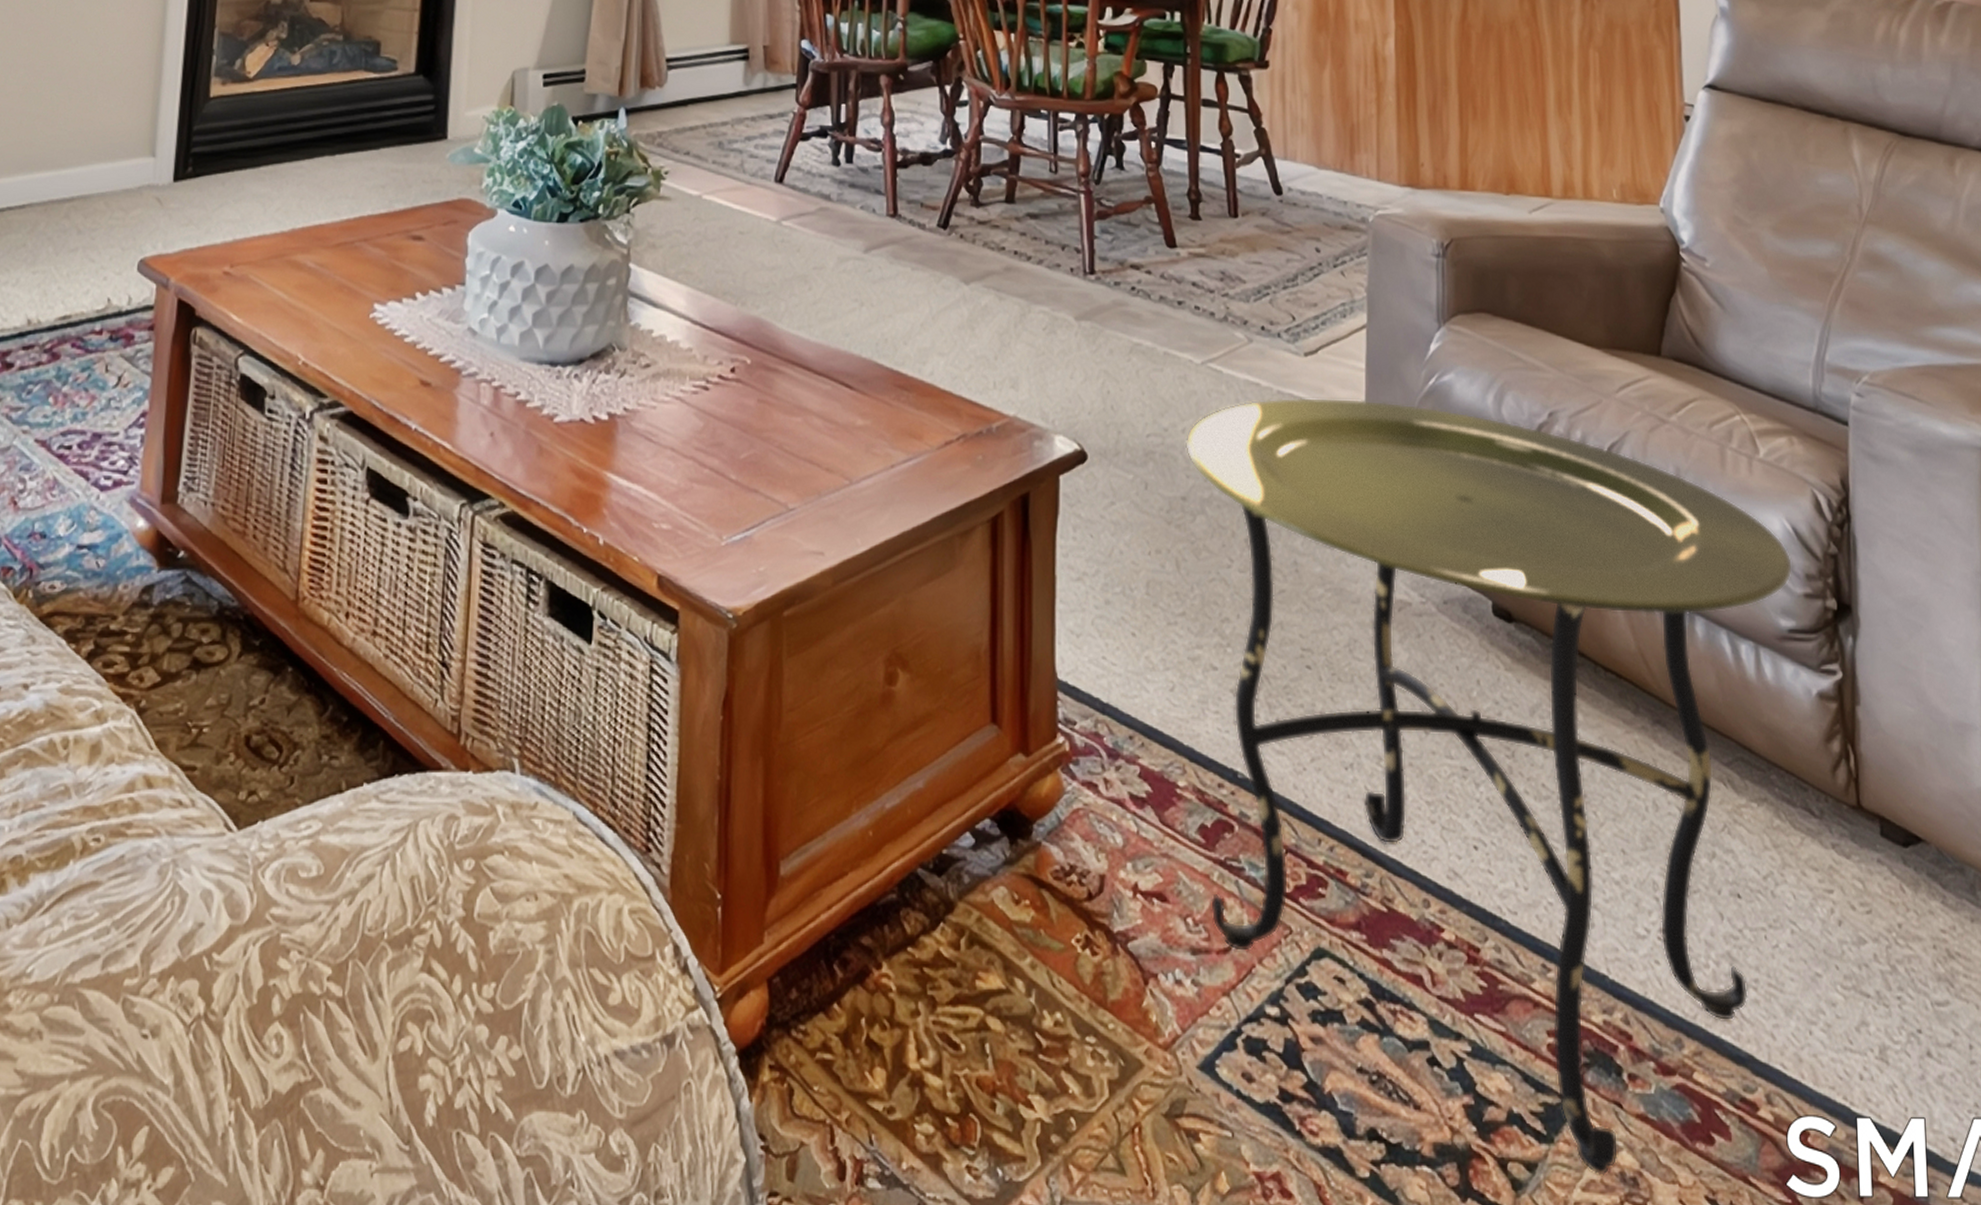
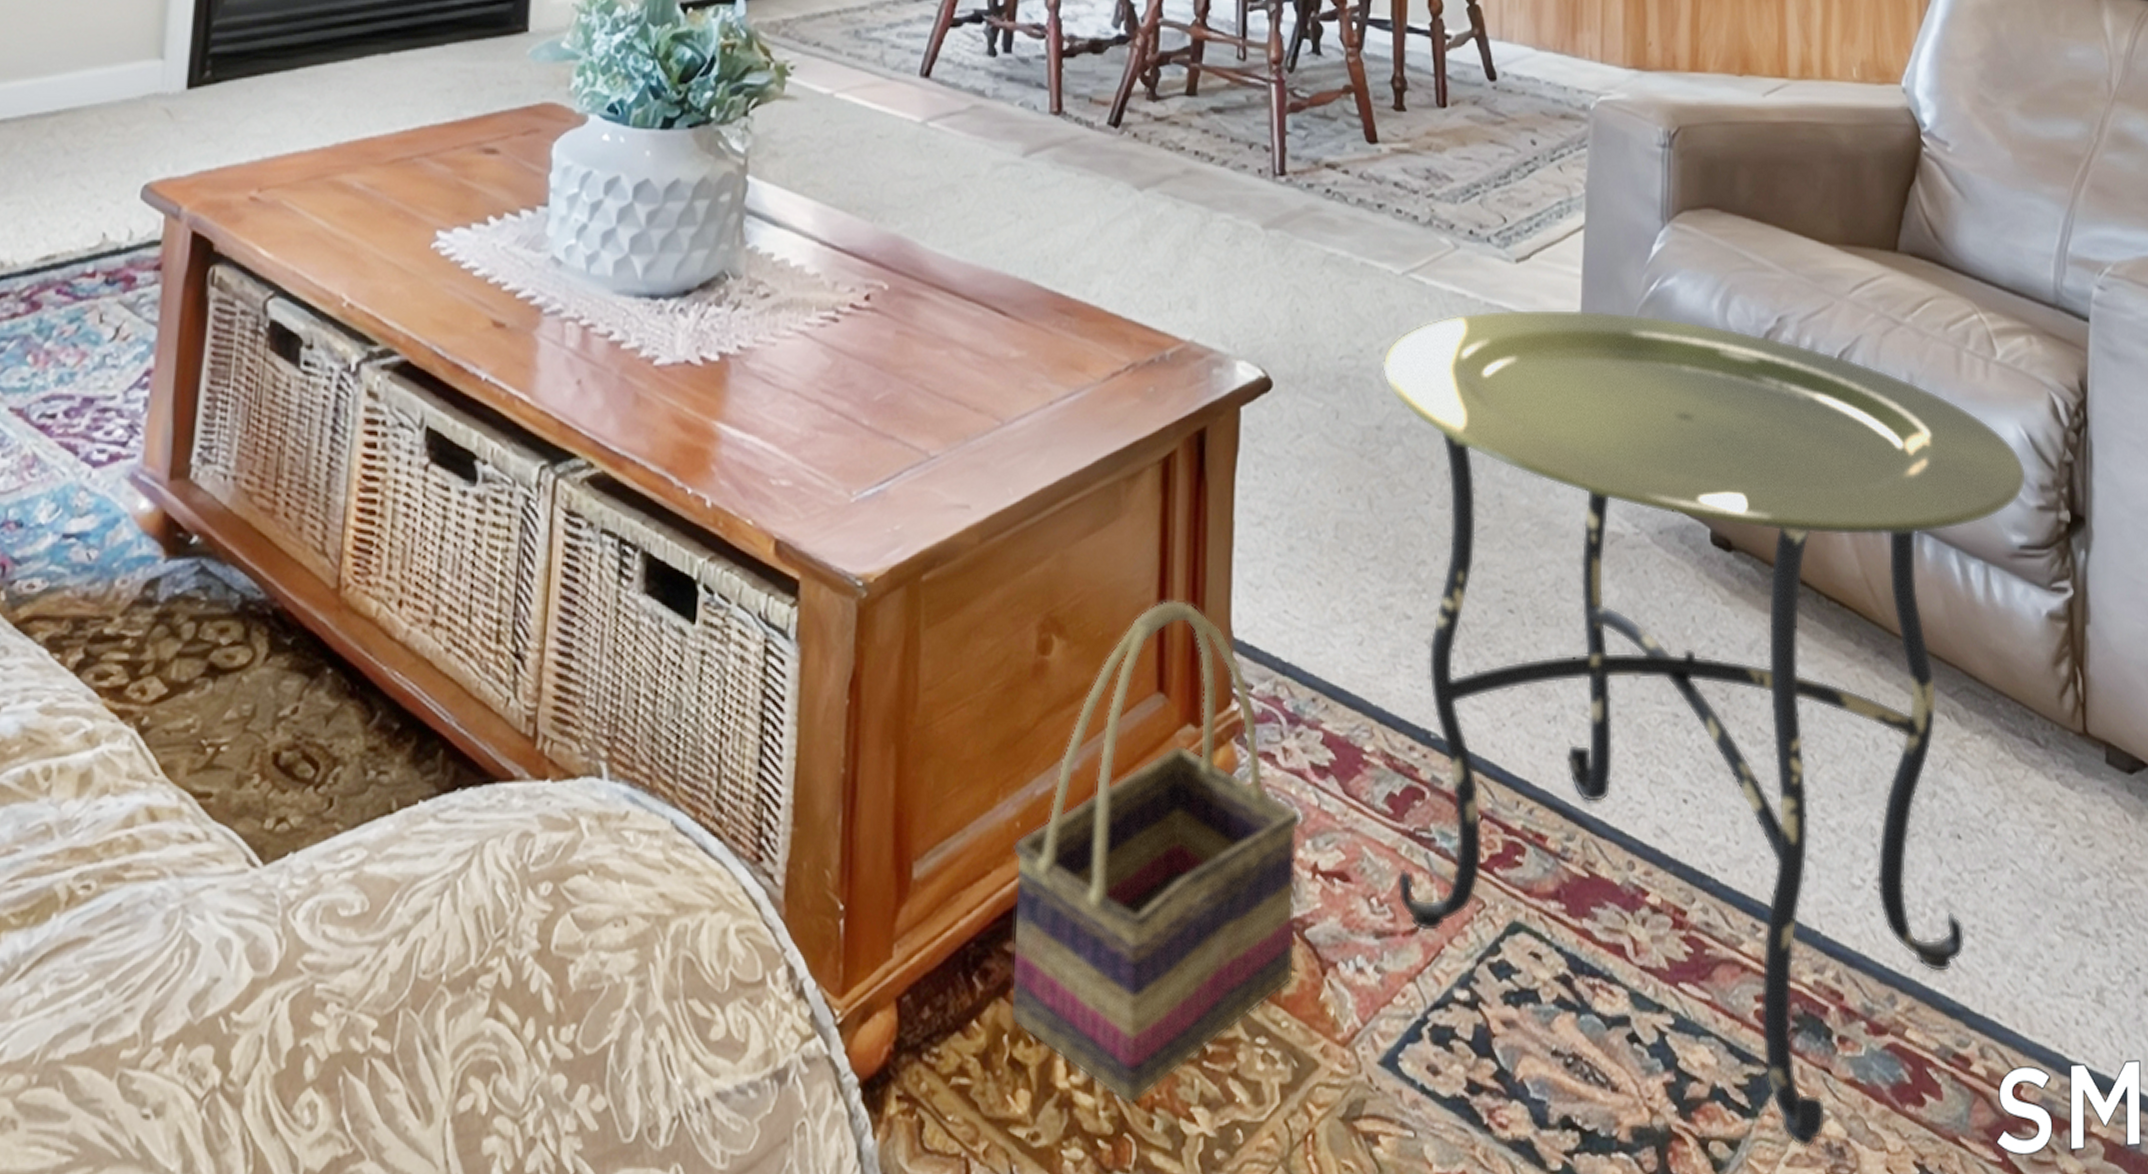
basket: none [866,642,1123,1090] -> present [1010,599,1302,1106]

